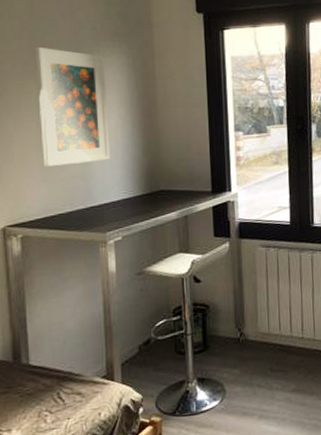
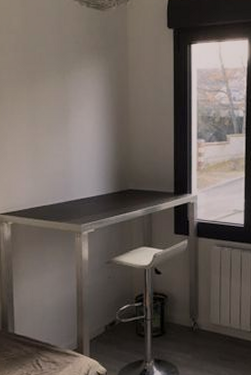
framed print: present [34,46,111,167] -> none [27,58,88,165]

